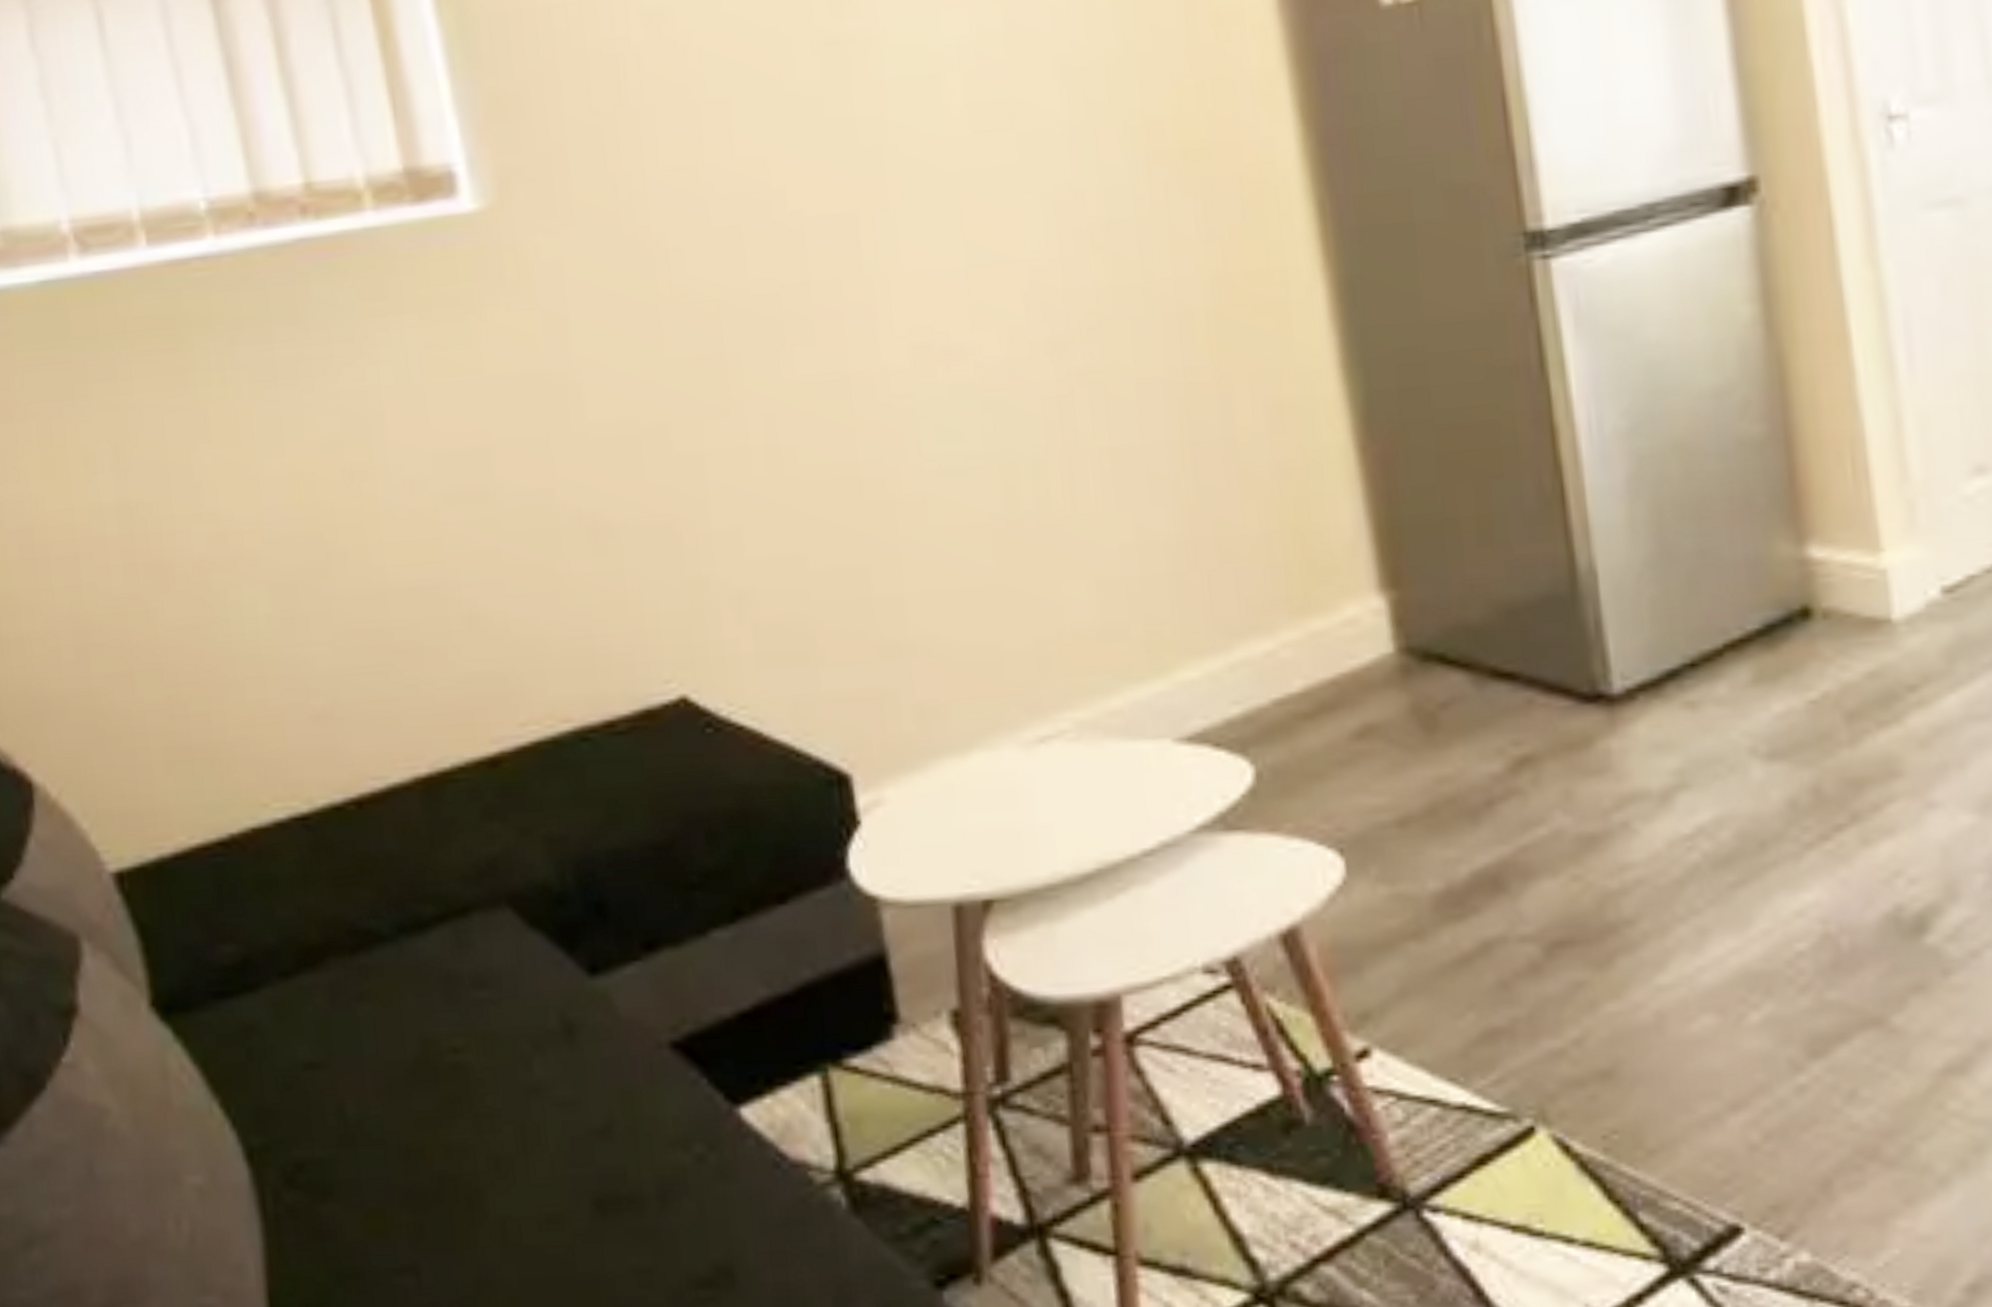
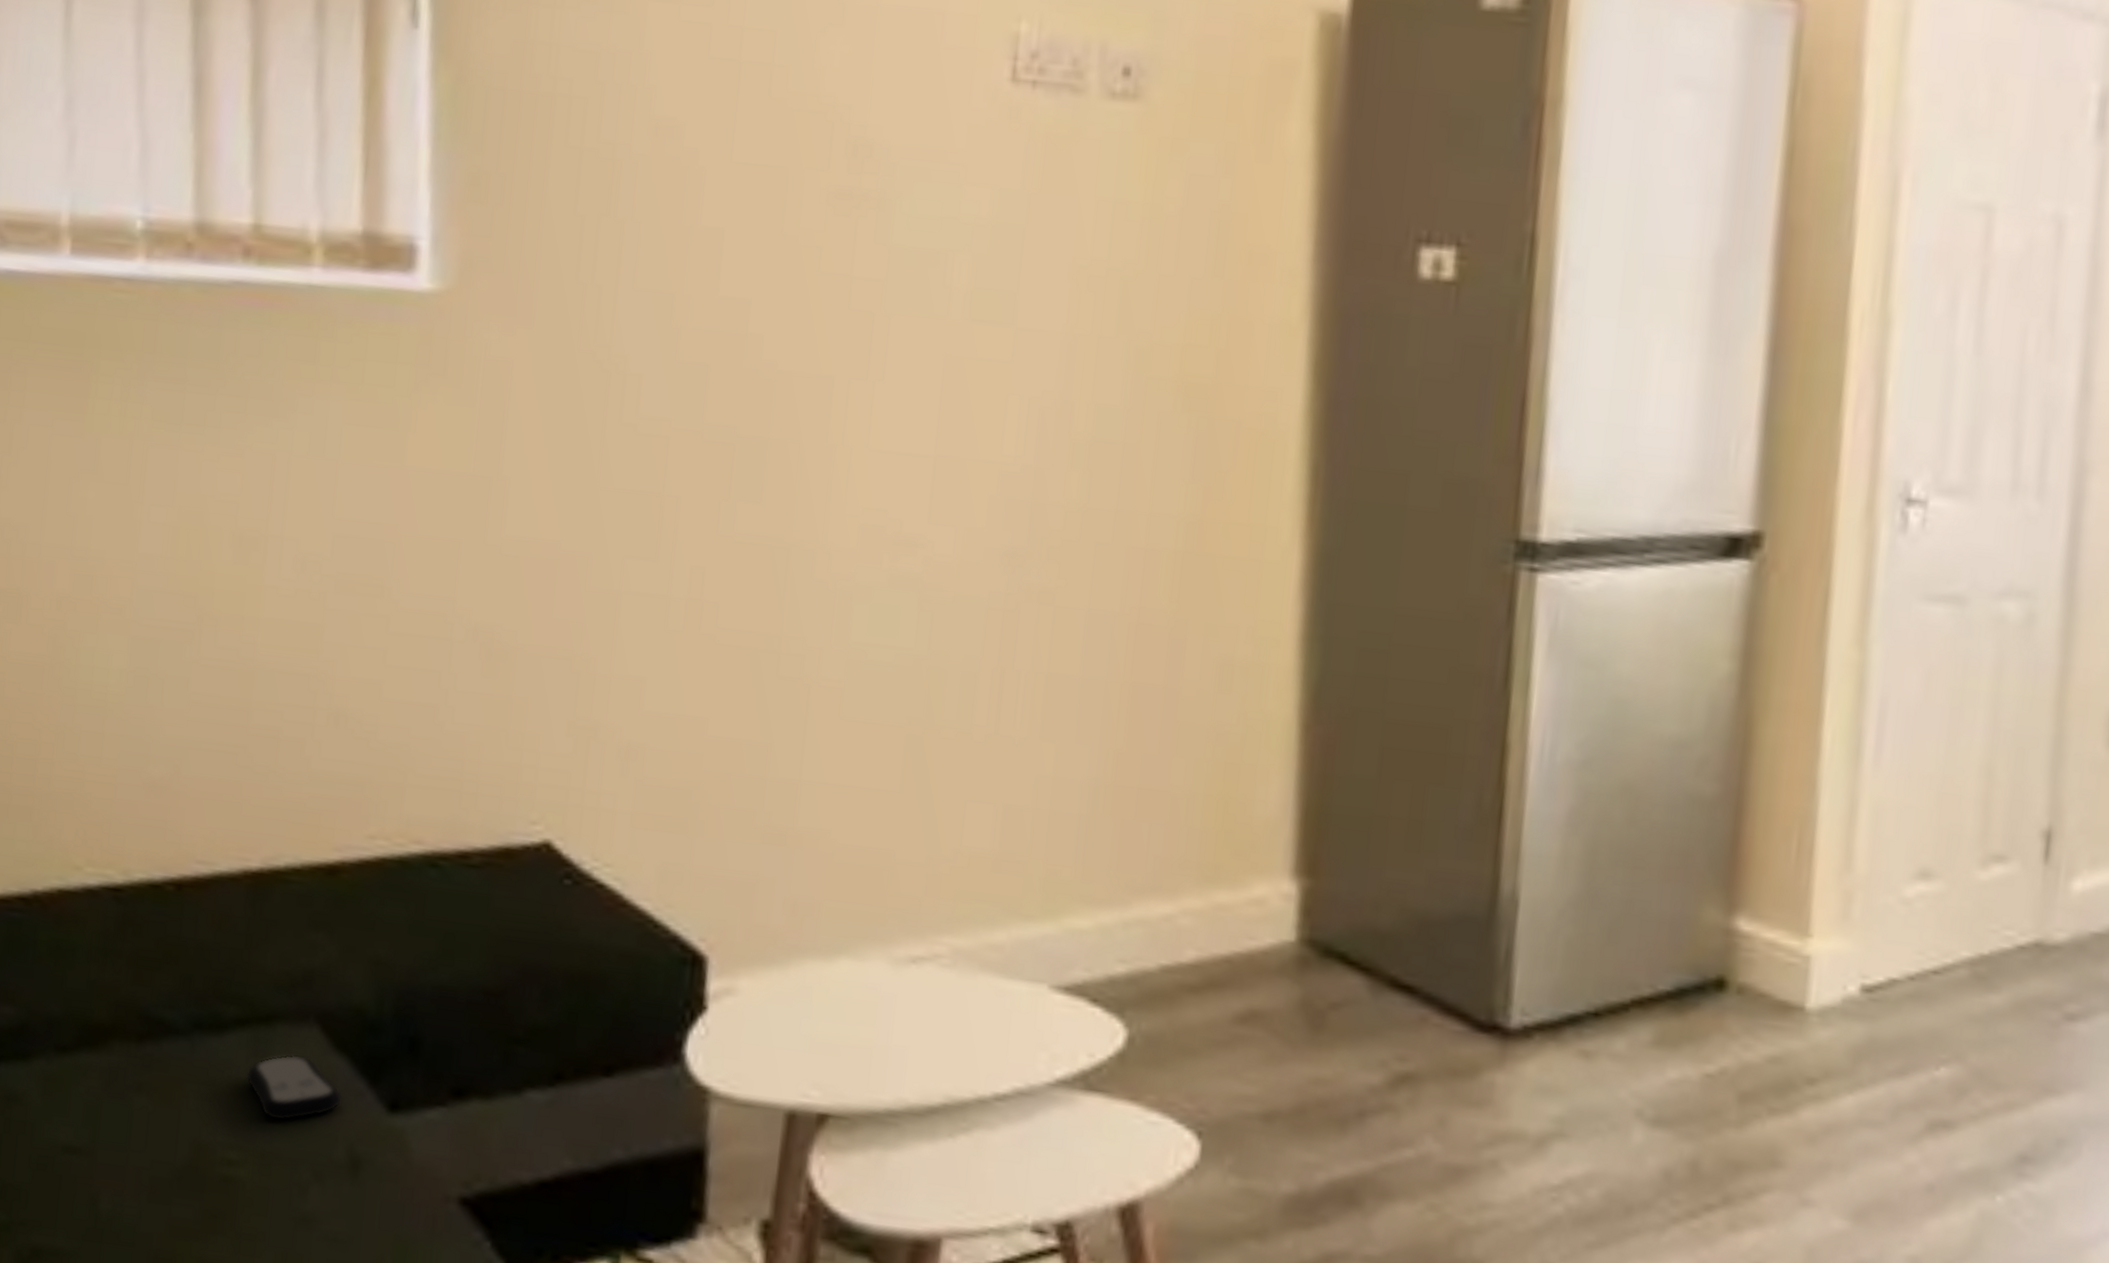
remote control: none [454,938,546,1003] -> present [246,1054,343,1121]

